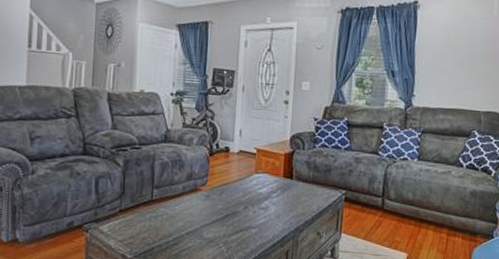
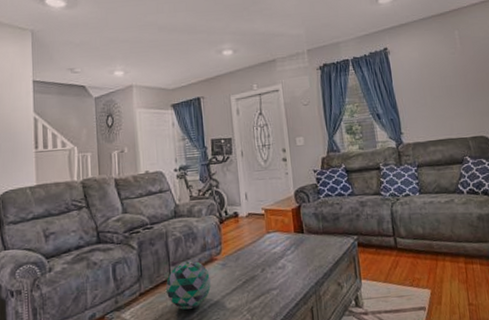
decorative ball: none [146,186,193,233] -> present [166,260,212,310]

